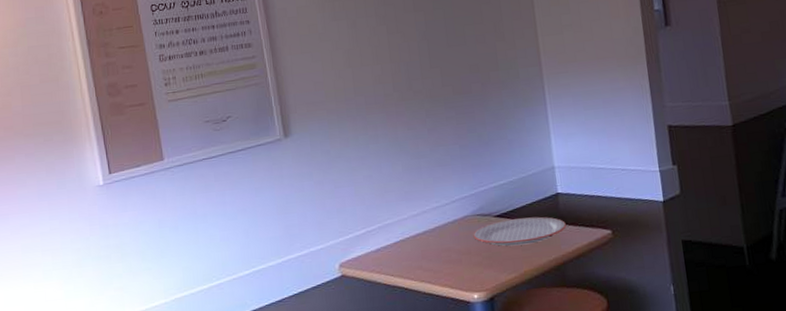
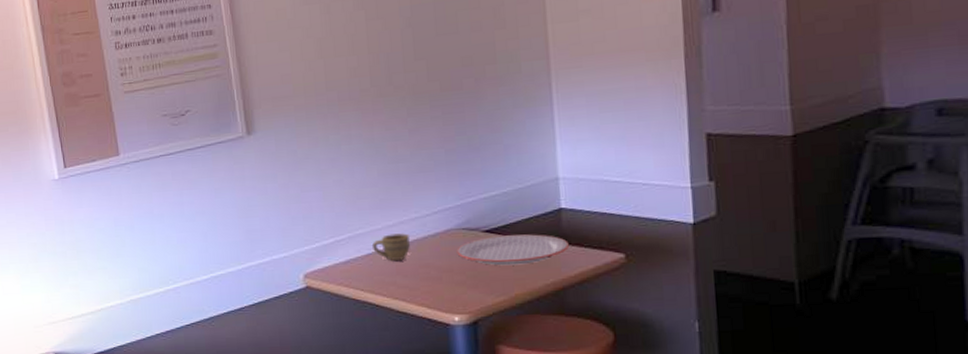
cup: none [399,221,433,247] -> present [371,233,411,261]

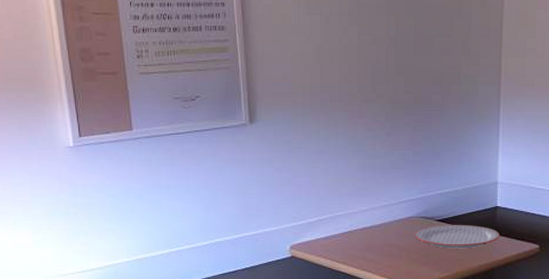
cup: present [371,233,411,261] -> none [348,217,380,239]

